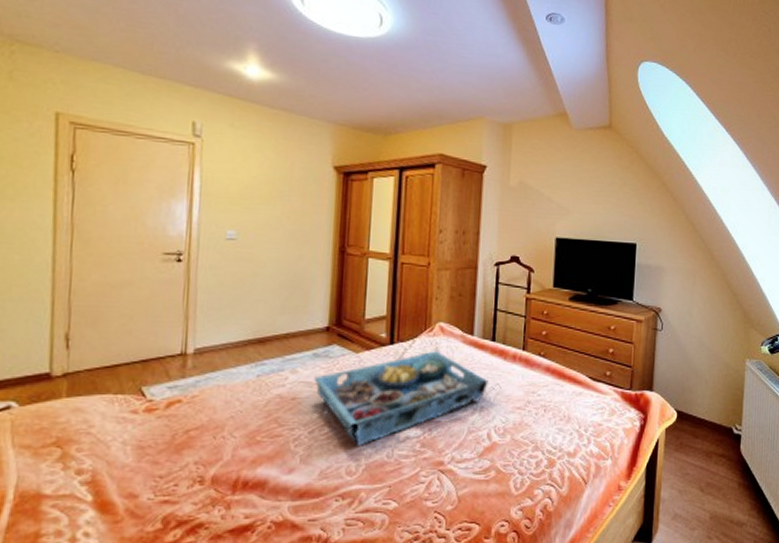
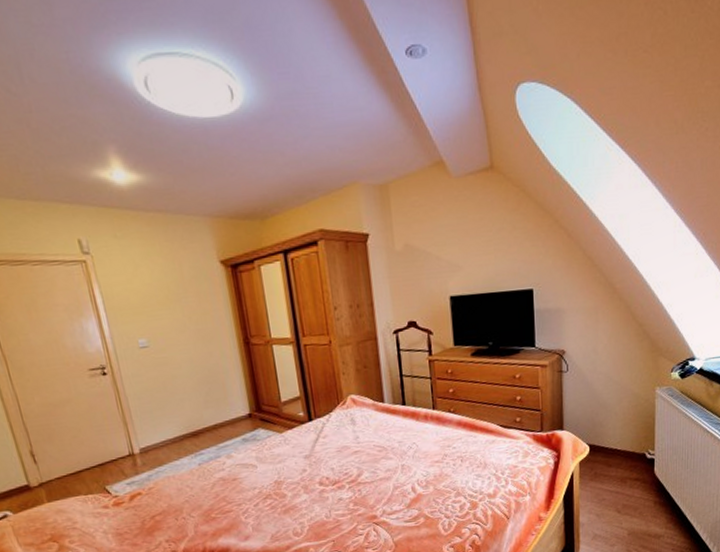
serving tray: present [313,351,489,446] -> none [247,421,405,512]

